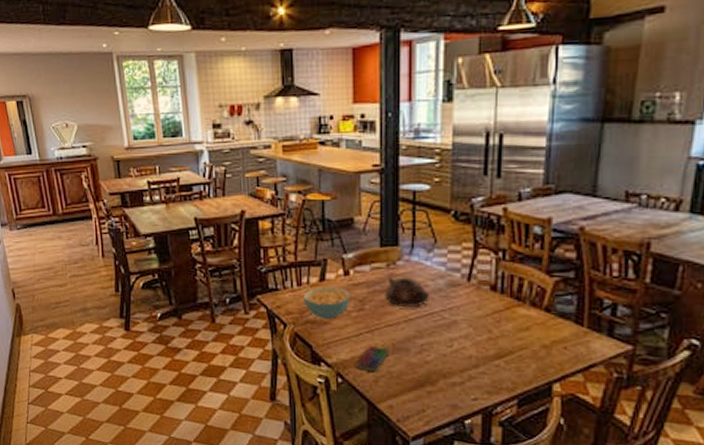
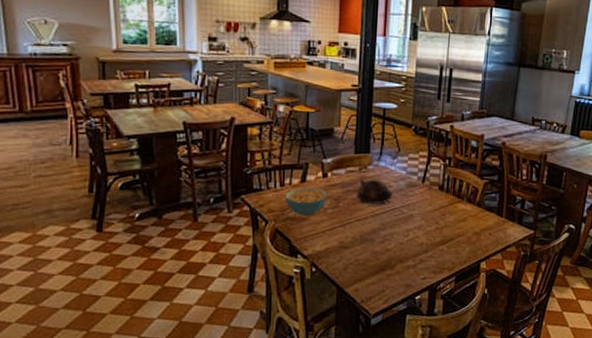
smartphone: present [355,346,388,372] -> none [328,238,357,261]

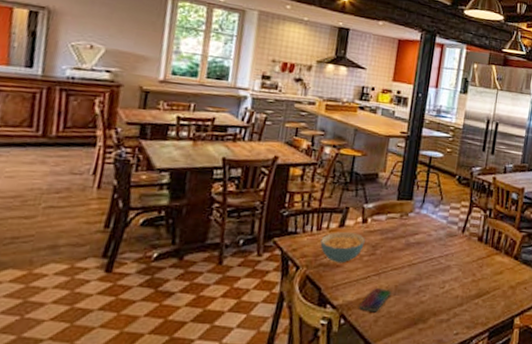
smartphone: none [328,238,357,261] -> present [359,288,391,313]
teapot: present [357,179,392,205] -> none [395,226,432,254]

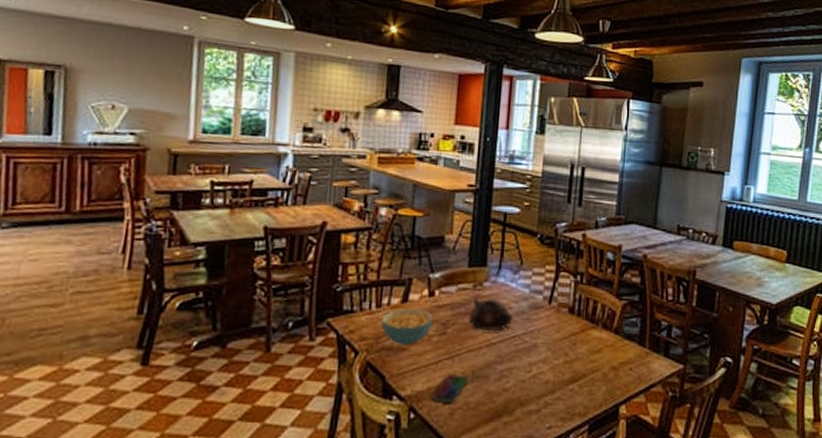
teapot: none [395,226,432,254] -> present [469,298,513,332]

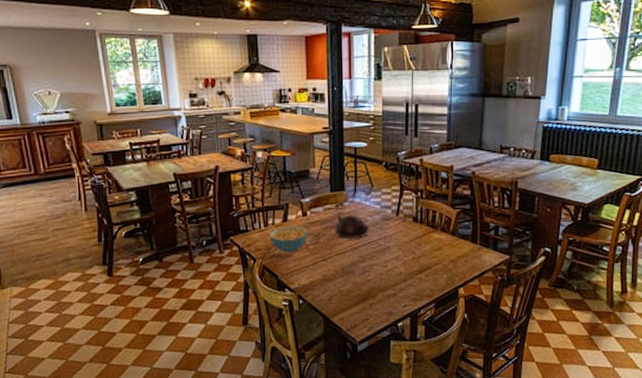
smartphone: present [431,374,468,404] -> none [313,272,339,293]

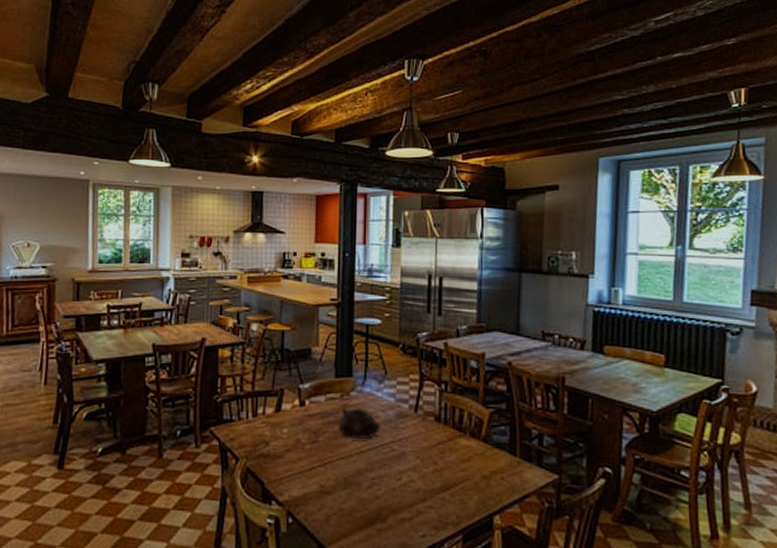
cereal bowl: present [269,225,308,253] -> none [258,416,305,453]

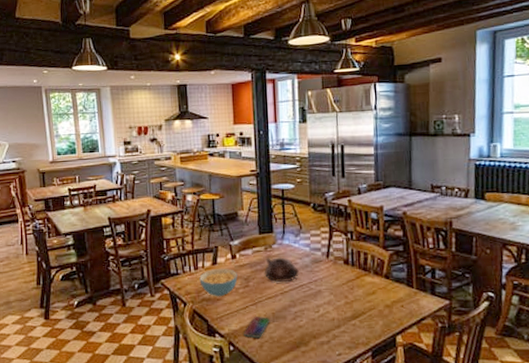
cereal bowl: none [258,416,305,453] -> present [199,268,238,297]
smartphone: none [307,481,340,510] -> present [244,316,270,339]

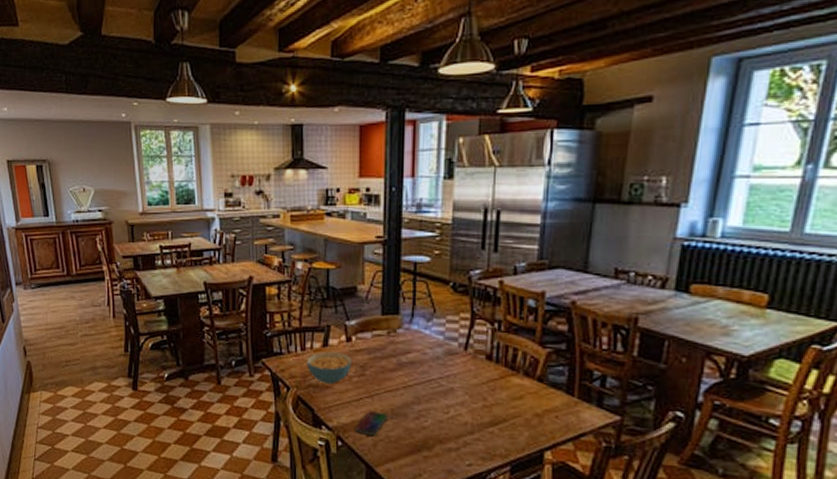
teapot: present [265,257,299,283] -> none [385,344,428,375]

